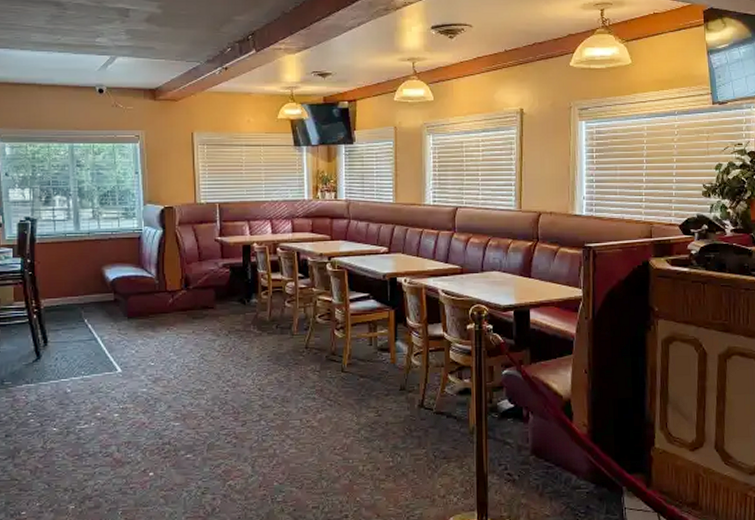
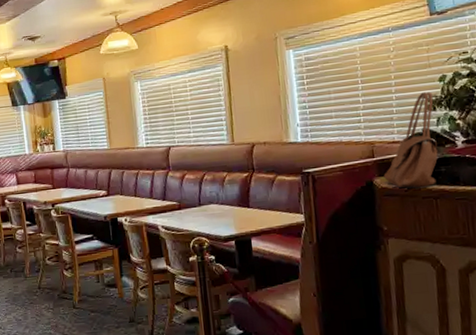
handbag: none [659,178,709,272] -> present [384,92,439,189]

